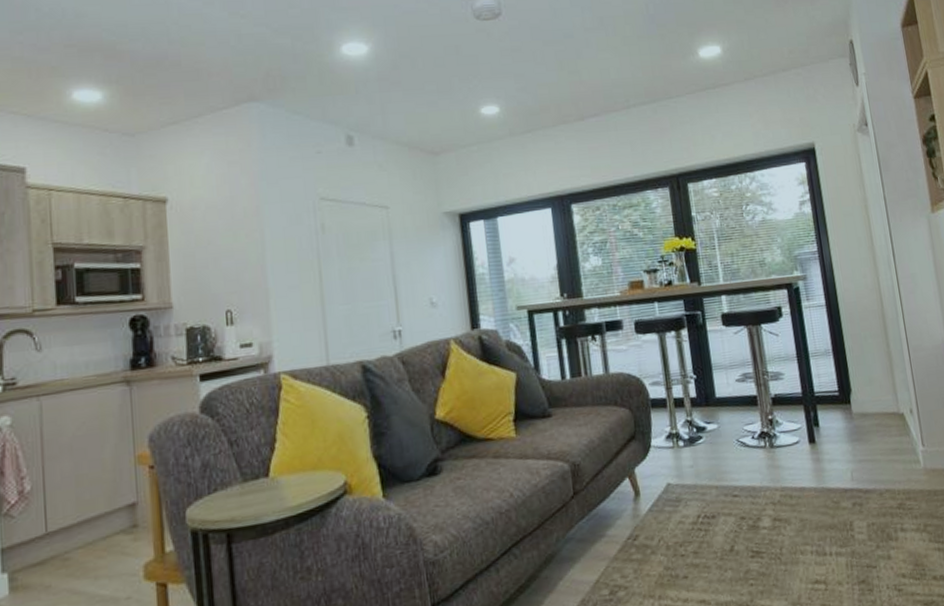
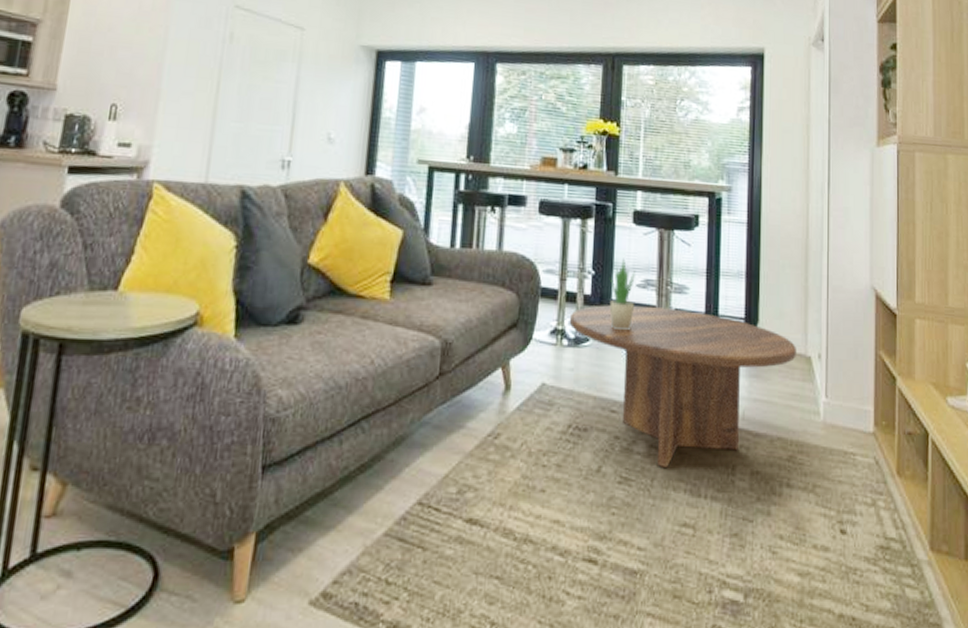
coffee table: none [680,393,890,536] -> present [569,305,796,467]
potted plant: none [710,358,738,424] -> present [609,258,635,331]

